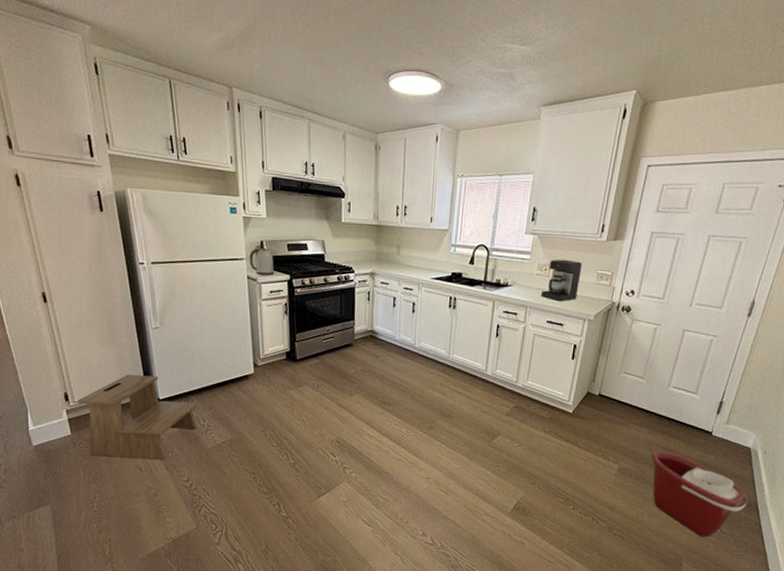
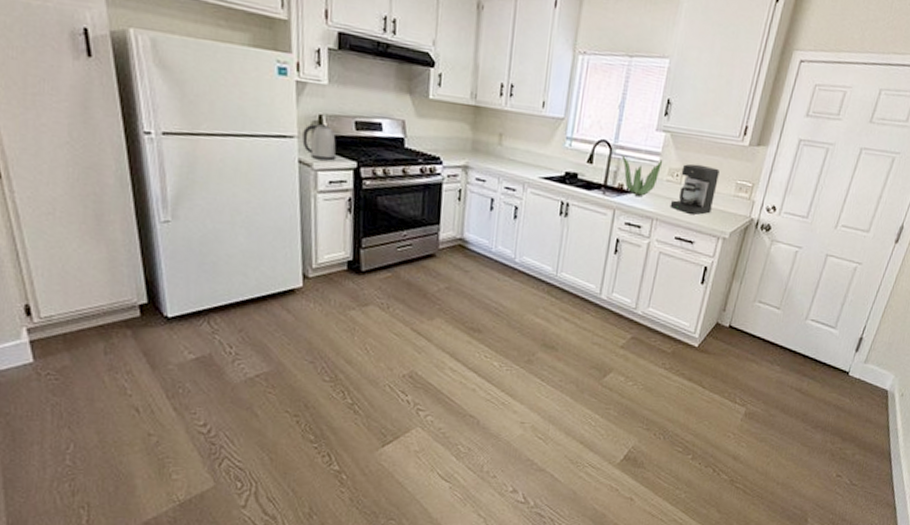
step stool: present [77,375,197,459] -> none [44,283,222,397]
plant: none [497,256,532,290] -> present [621,155,662,198]
bucket: present [651,451,748,537] -> none [781,392,882,490]

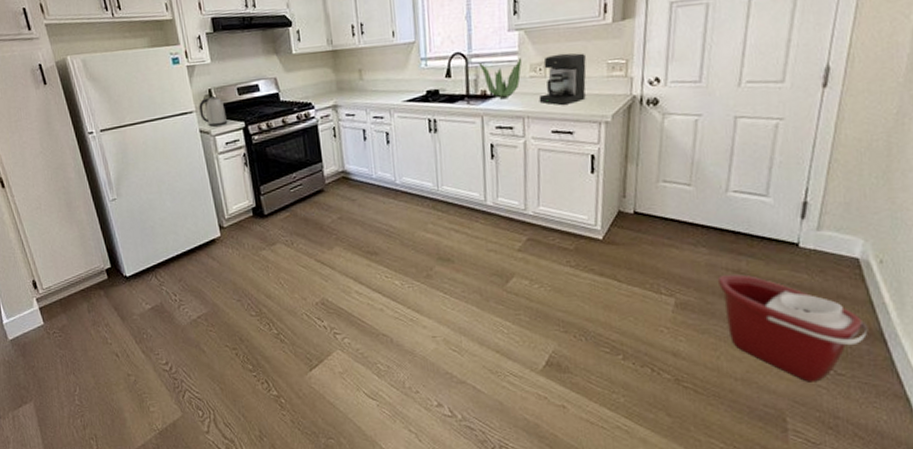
bucket: none [781,392,882,490] -> present [717,274,868,382]

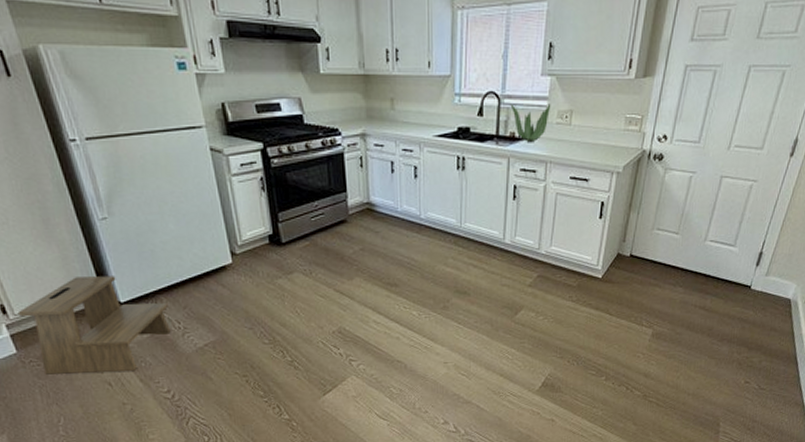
step stool: none [45,252,168,345] -> present [17,276,171,375]
kettle: present [199,96,227,127] -> none [210,112,242,145]
coffee maker: present [538,53,586,105] -> none [562,103,608,153]
bucket: present [717,274,868,382] -> none [687,310,787,395]

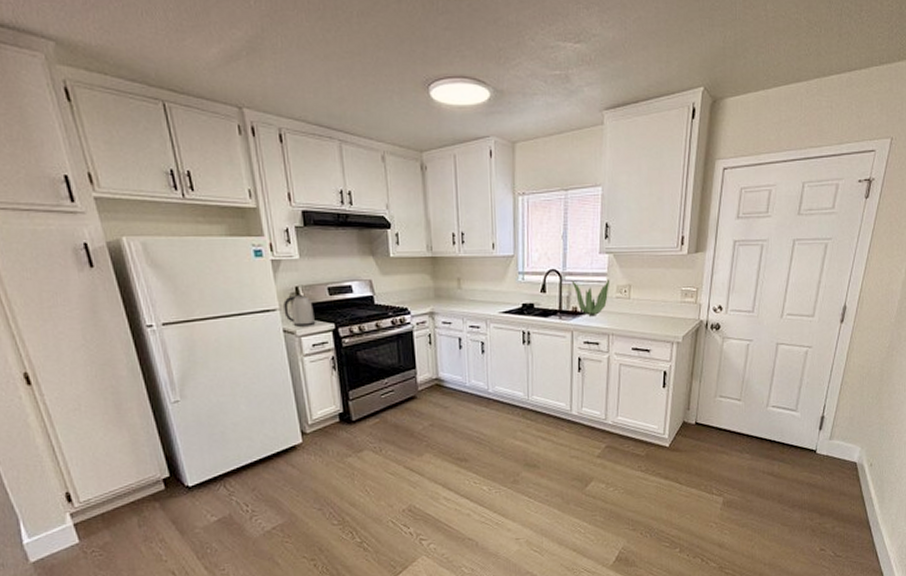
step stool: present [17,276,171,375] -> none [83,459,239,565]
kettle: none [210,112,242,145] -> present [283,295,315,327]

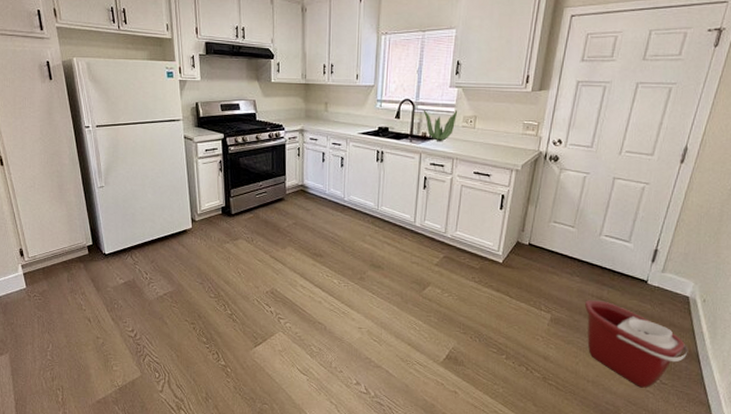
kettle: present [283,295,315,327] -> none [186,109,209,135]
bucket: none [756,476,859,564] -> present [584,300,689,388]

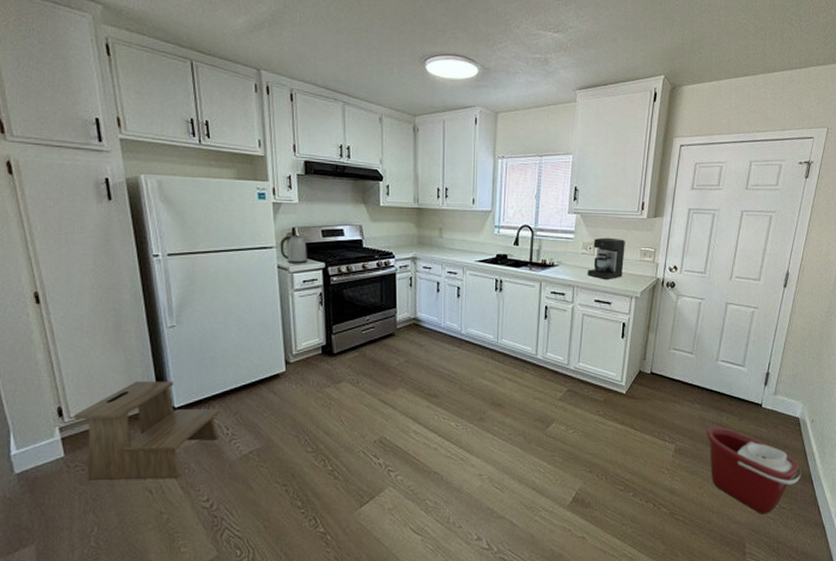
step stool: none [31,231,140,310] -> present [73,381,220,480]
kettle: none [186,109,209,135] -> present [280,235,307,264]
plant: present [423,109,457,142] -> none [542,236,576,270]
coffee maker: none [467,111,507,152] -> present [587,237,625,279]

